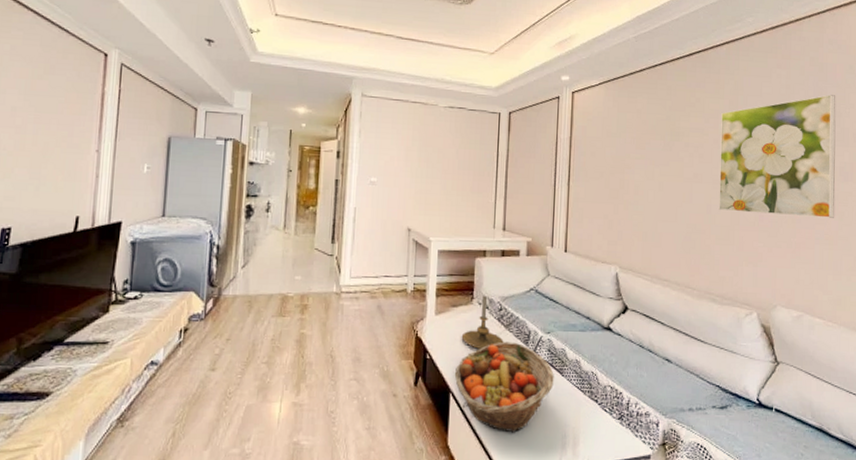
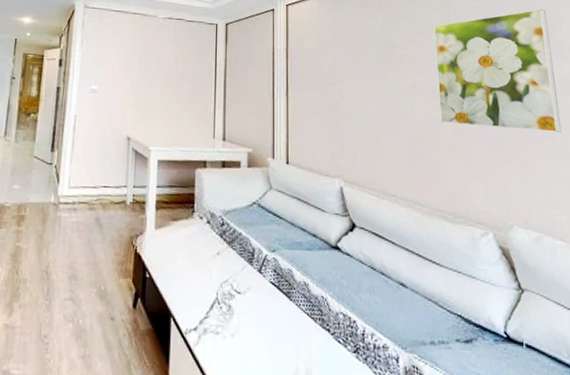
fruit basket: present [454,341,554,433] -> none [175,260,282,366]
candle holder: present [461,295,504,349] -> none [182,209,227,268]

